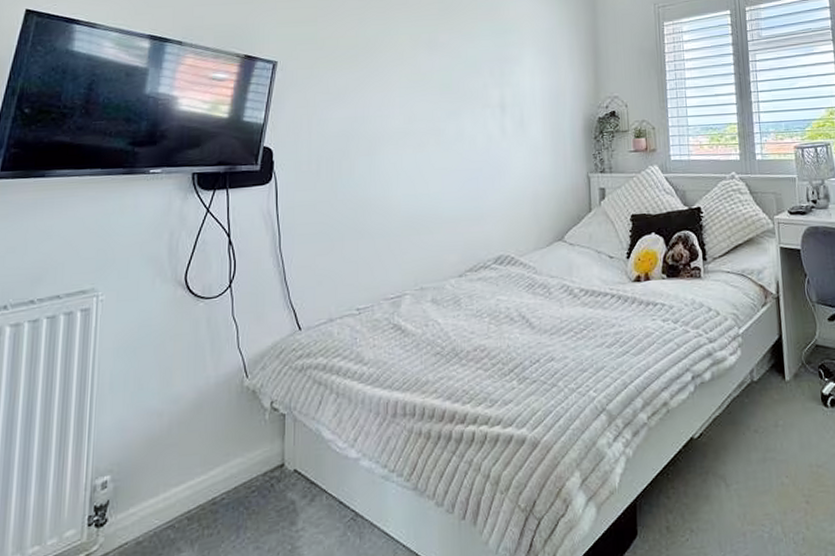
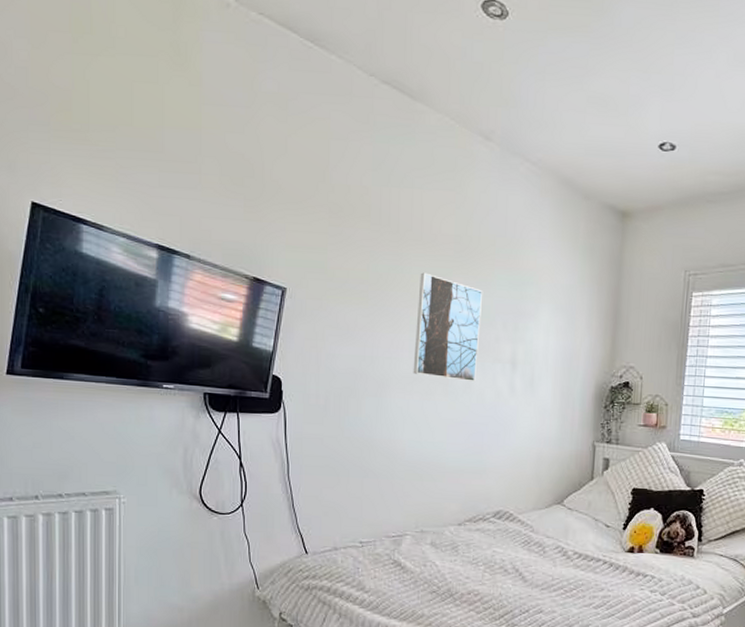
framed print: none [404,32,469,130] -> present [413,272,483,383]

